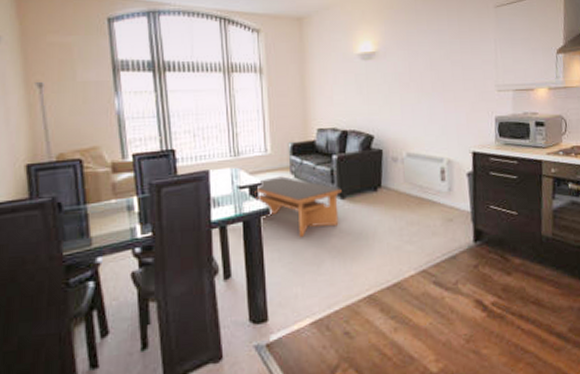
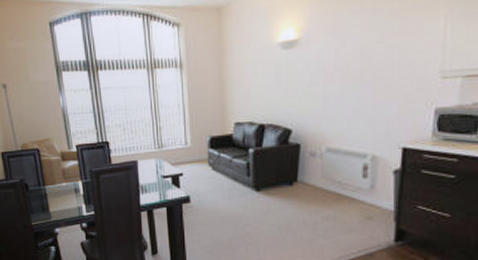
coffee table: present [254,176,342,238] -> none [176,168,257,225]

